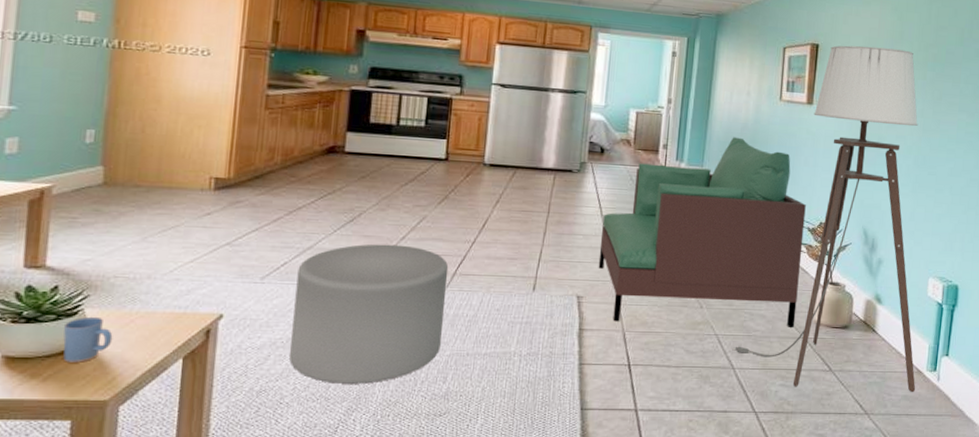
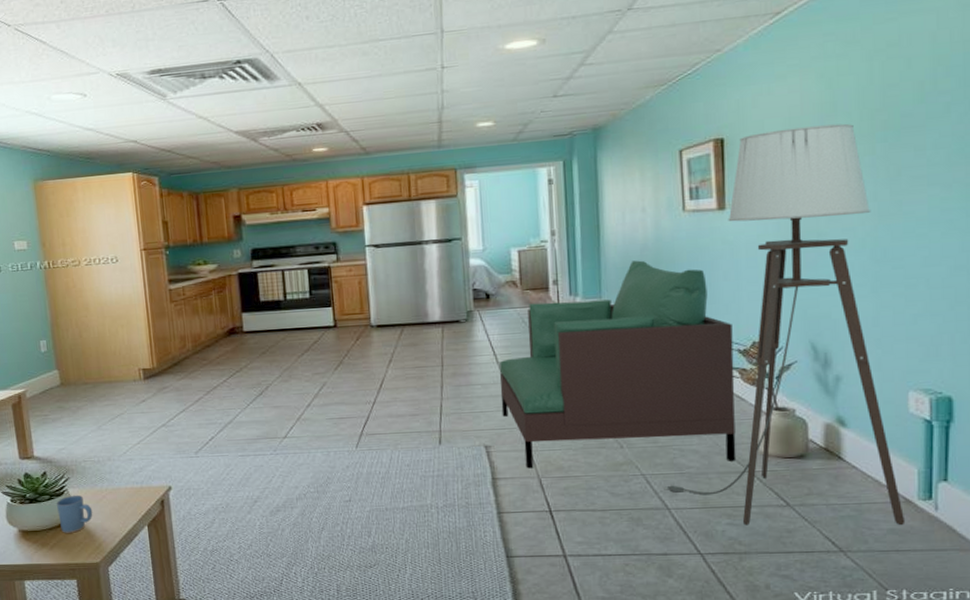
pouf: present [289,244,449,384] -> none [223,412,360,542]

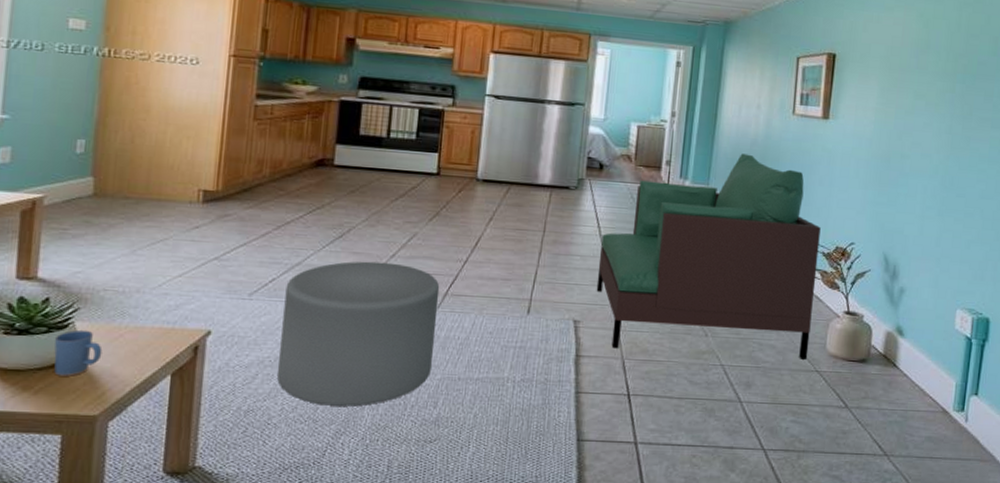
pouf: none [223,412,360,542] -> present [277,261,440,407]
floor lamp: present [664,123,906,526] -> none [739,55,946,434]

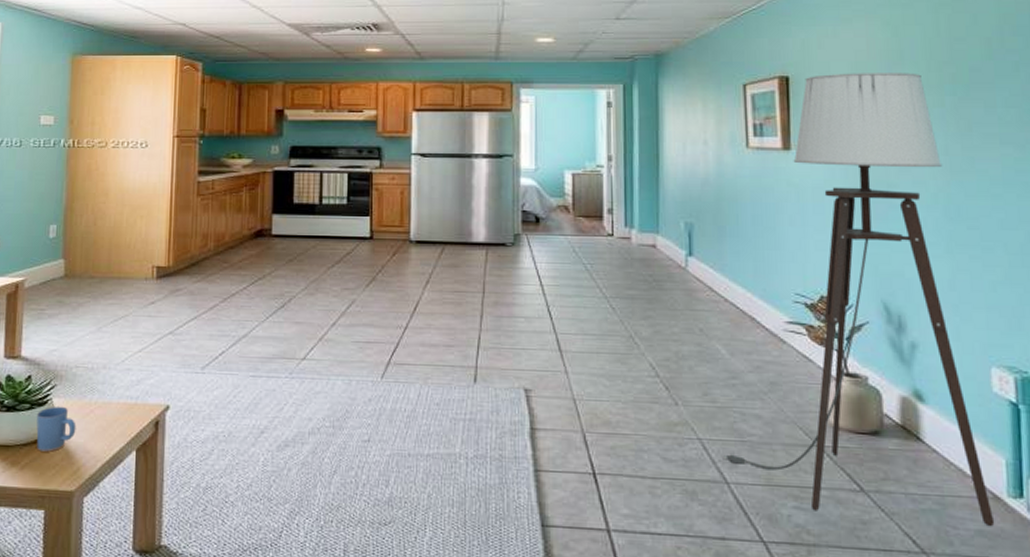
pouf: present [277,261,440,407] -> none [232,331,382,485]
armchair: present [596,153,821,359] -> none [545,195,804,432]
floor lamp: none [739,55,946,434] -> present [722,73,995,527]

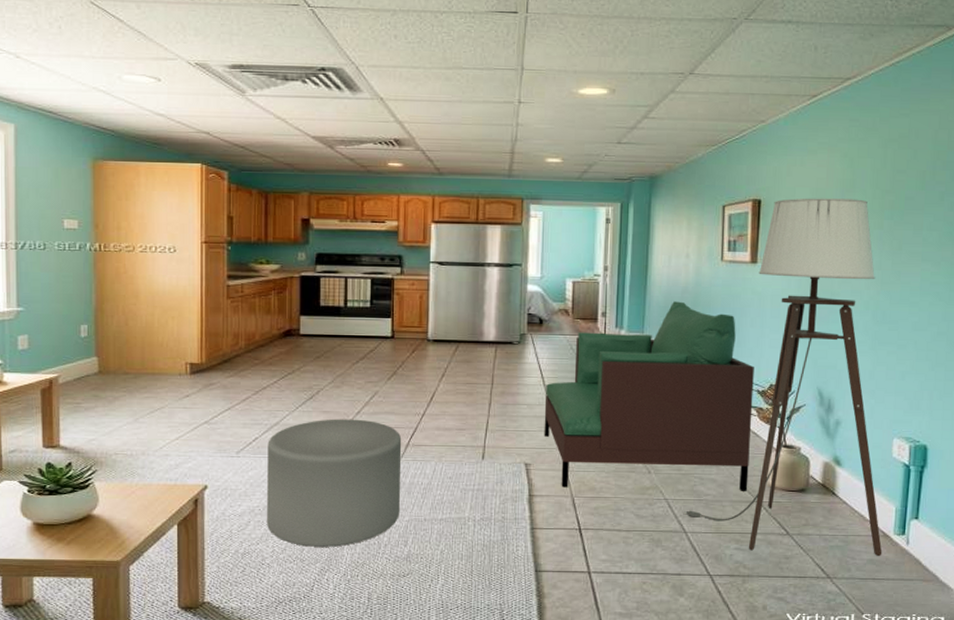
mug: present [36,406,76,452] -> none [80,488,119,528]
pouf: none [232,331,382,485] -> present [267,419,402,547]
armchair: none [545,195,804,432] -> present [544,301,754,491]

